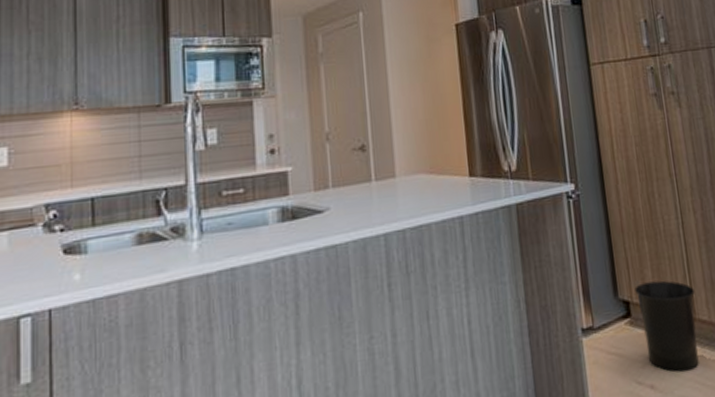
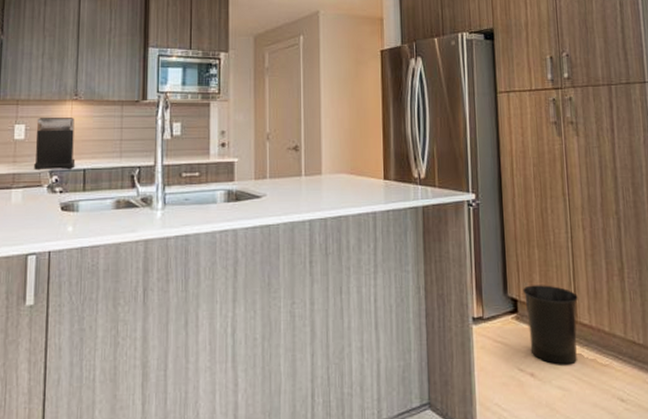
coffee maker: none [23,133,80,206] -> present [34,118,76,170]

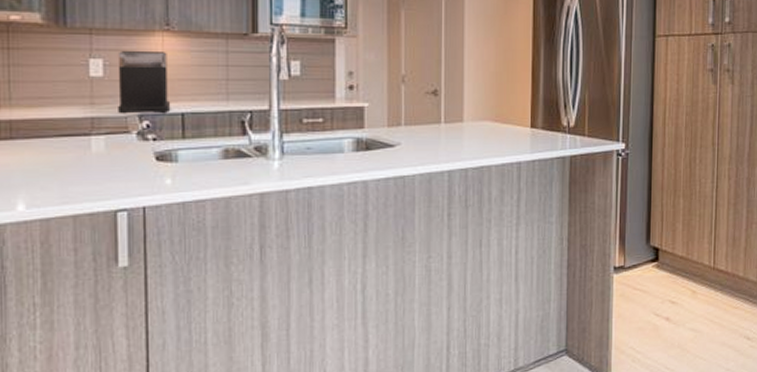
waste bin: present [523,285,578,365] -> none [665,234,717,309]

